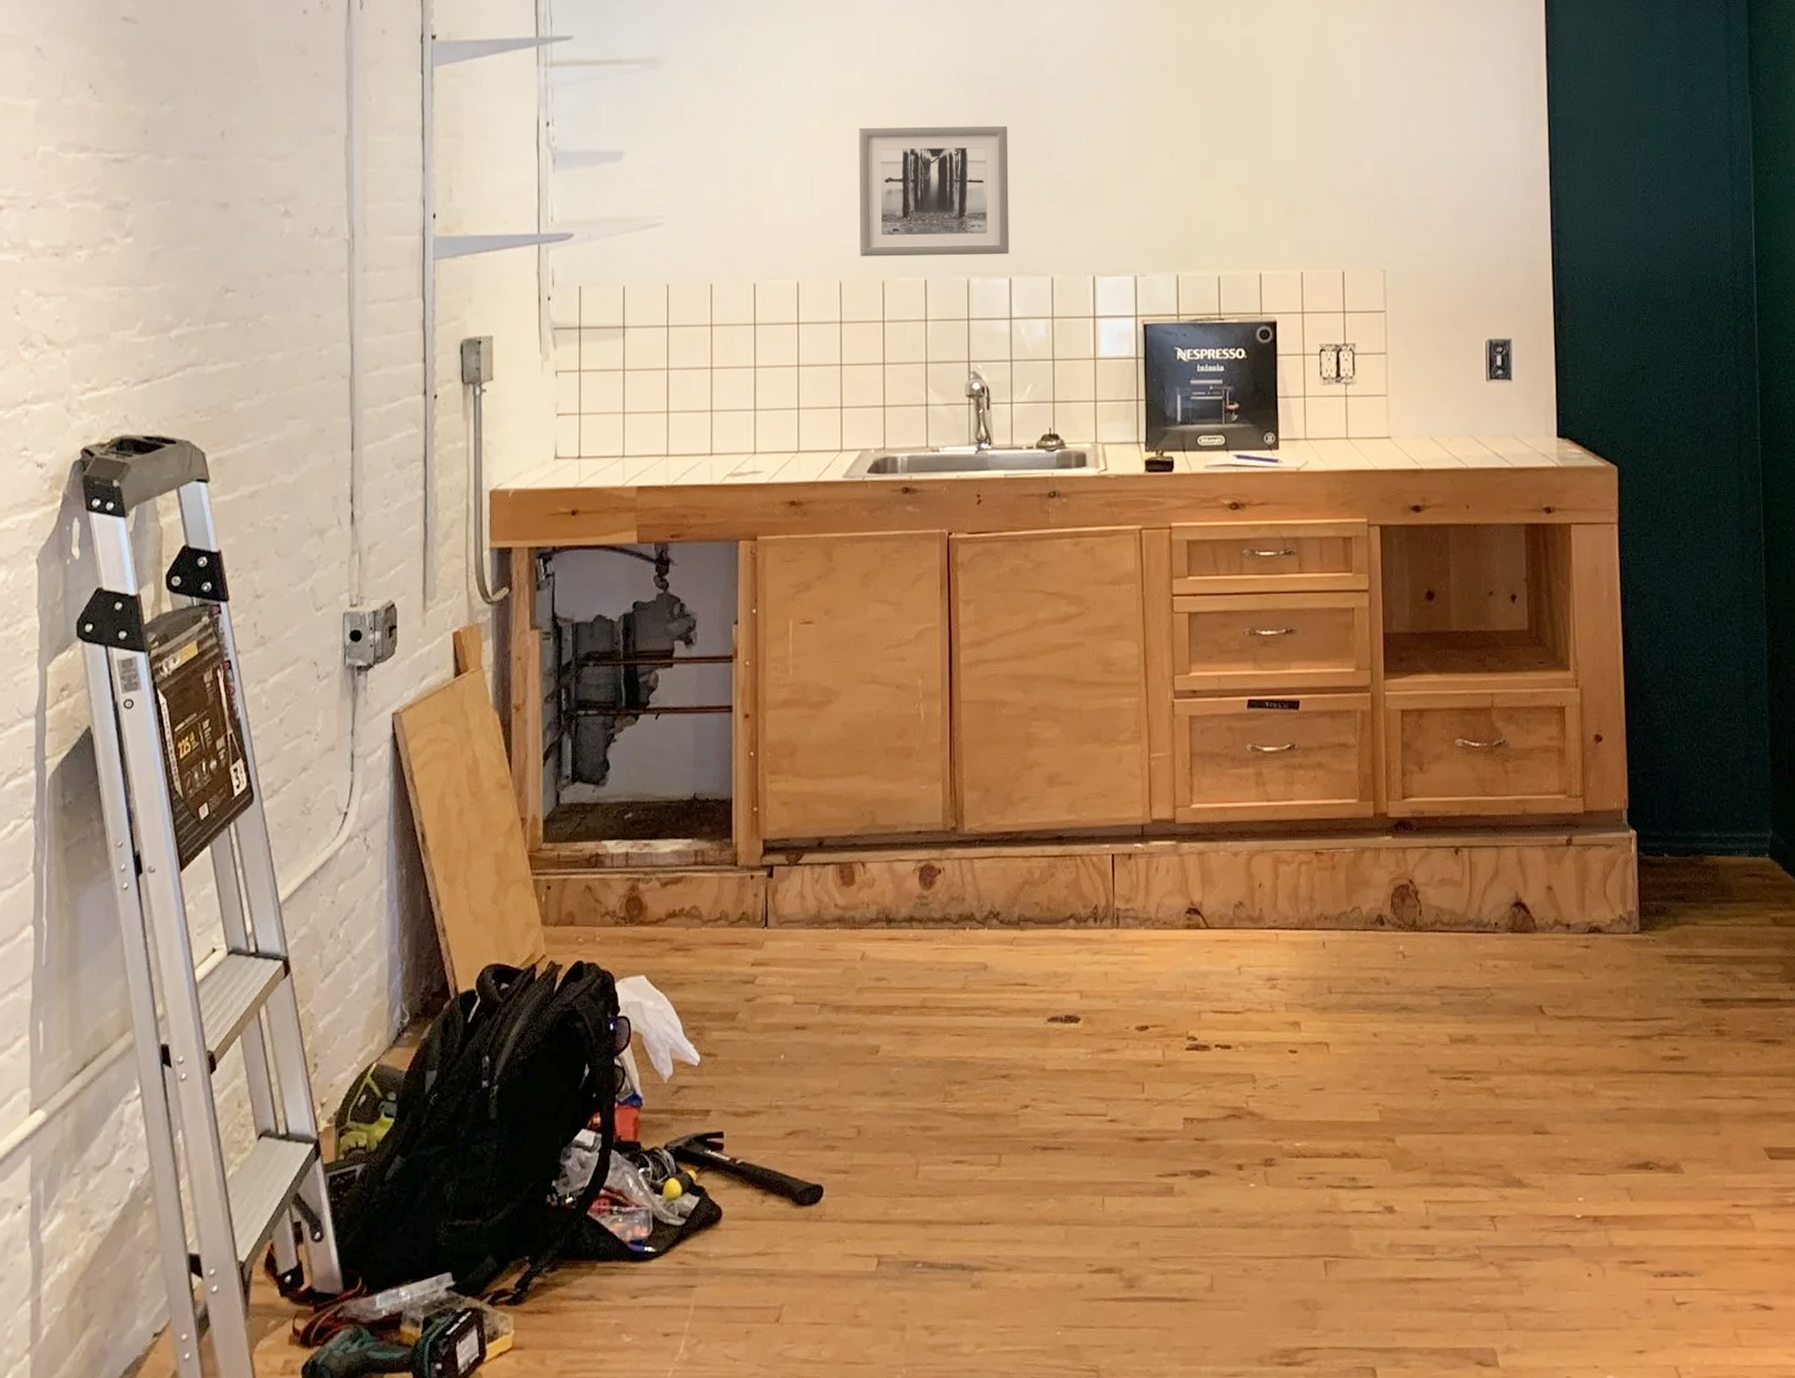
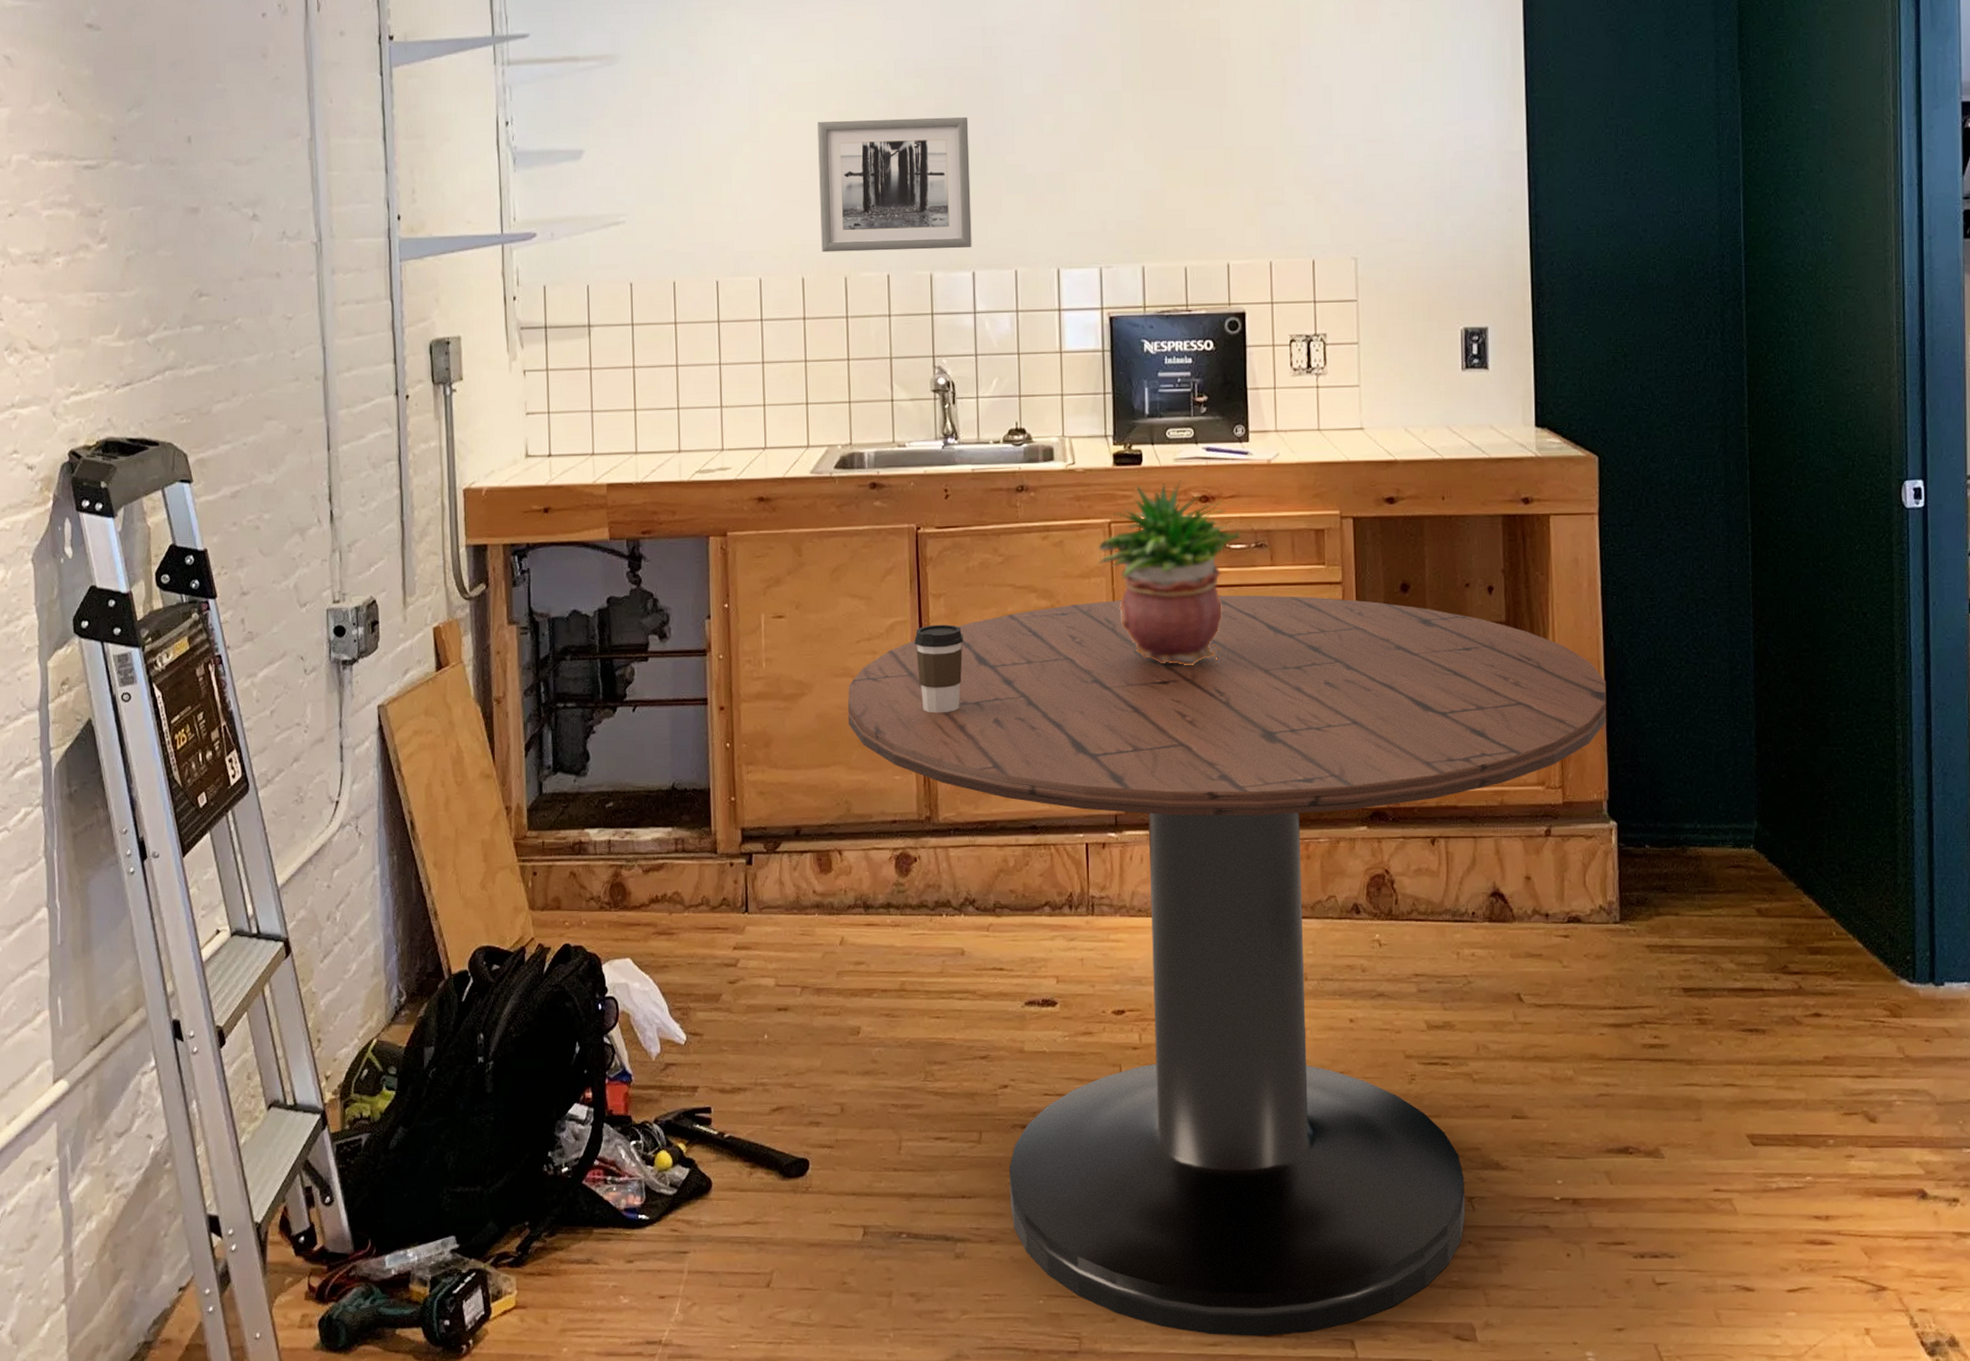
dining table: none [875,602,1627,1366] -> present [848,595,1607,1336]
coffee cup: none [943,631,993,721] -> present [914,624,963,713]
potted plant: none [1129,488,1270,674] -> present [1098,481,1241,666]

